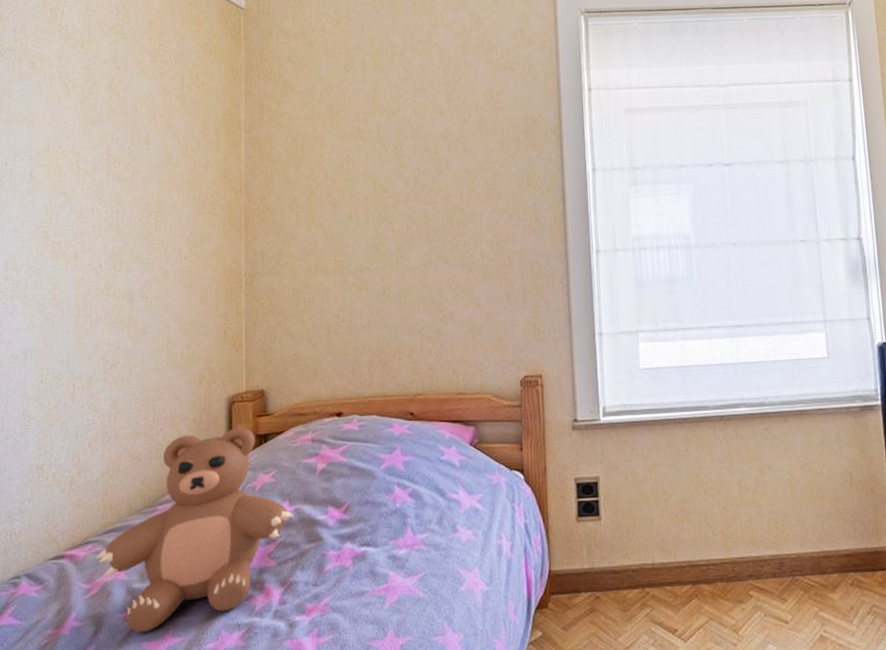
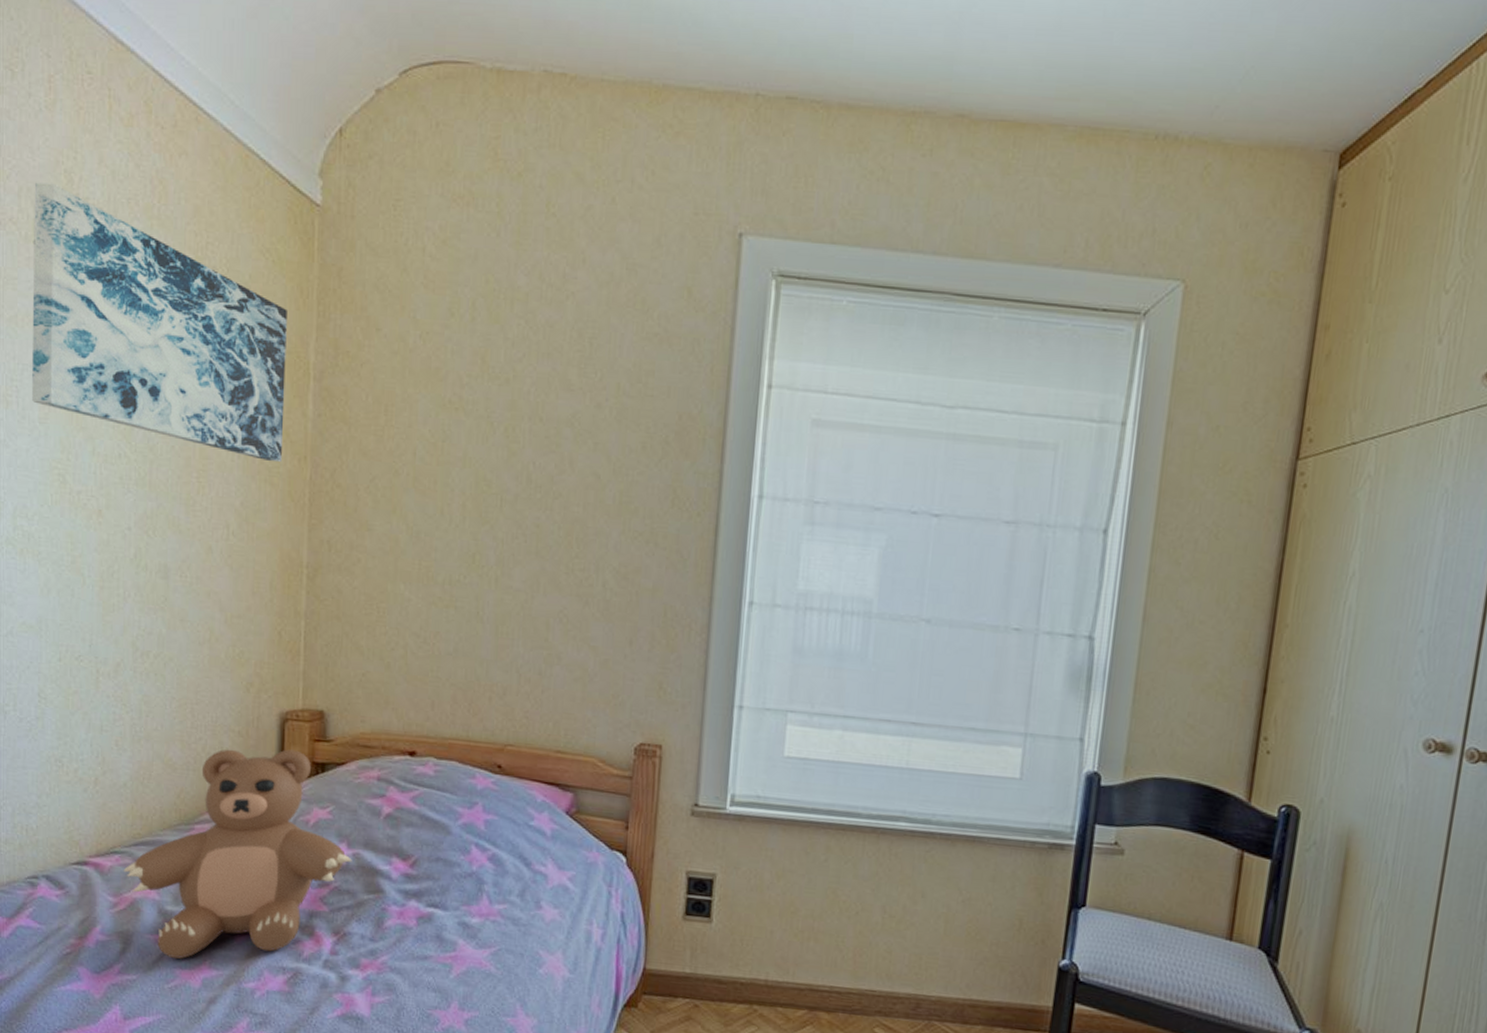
wall art: none [22,19,223,198] -> present [32,182,287,463]

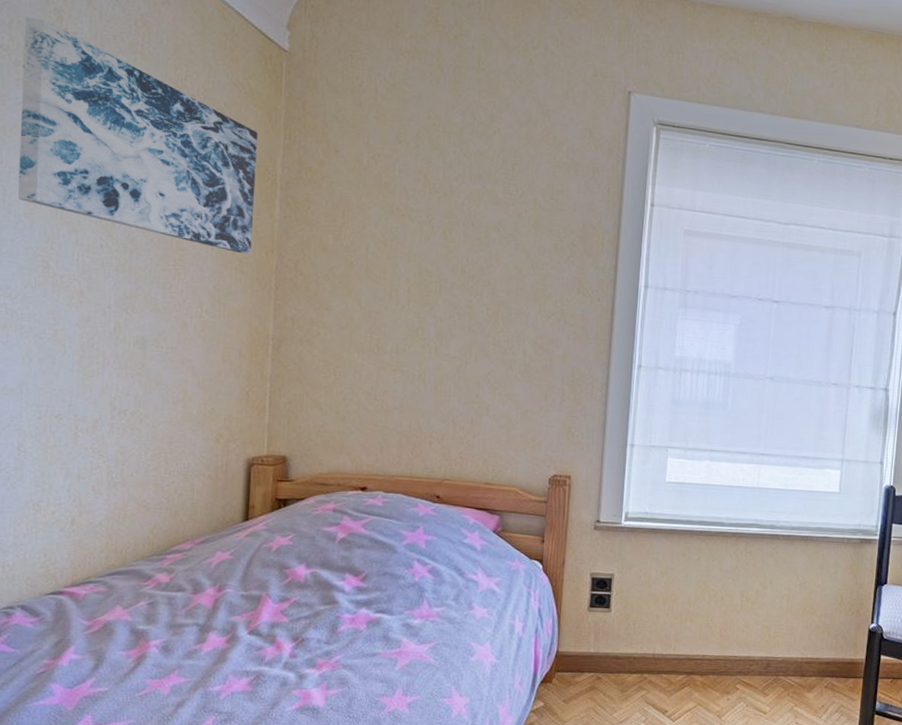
teddy bear: present [123,749,352,959] -> none [97,489,310,671]

